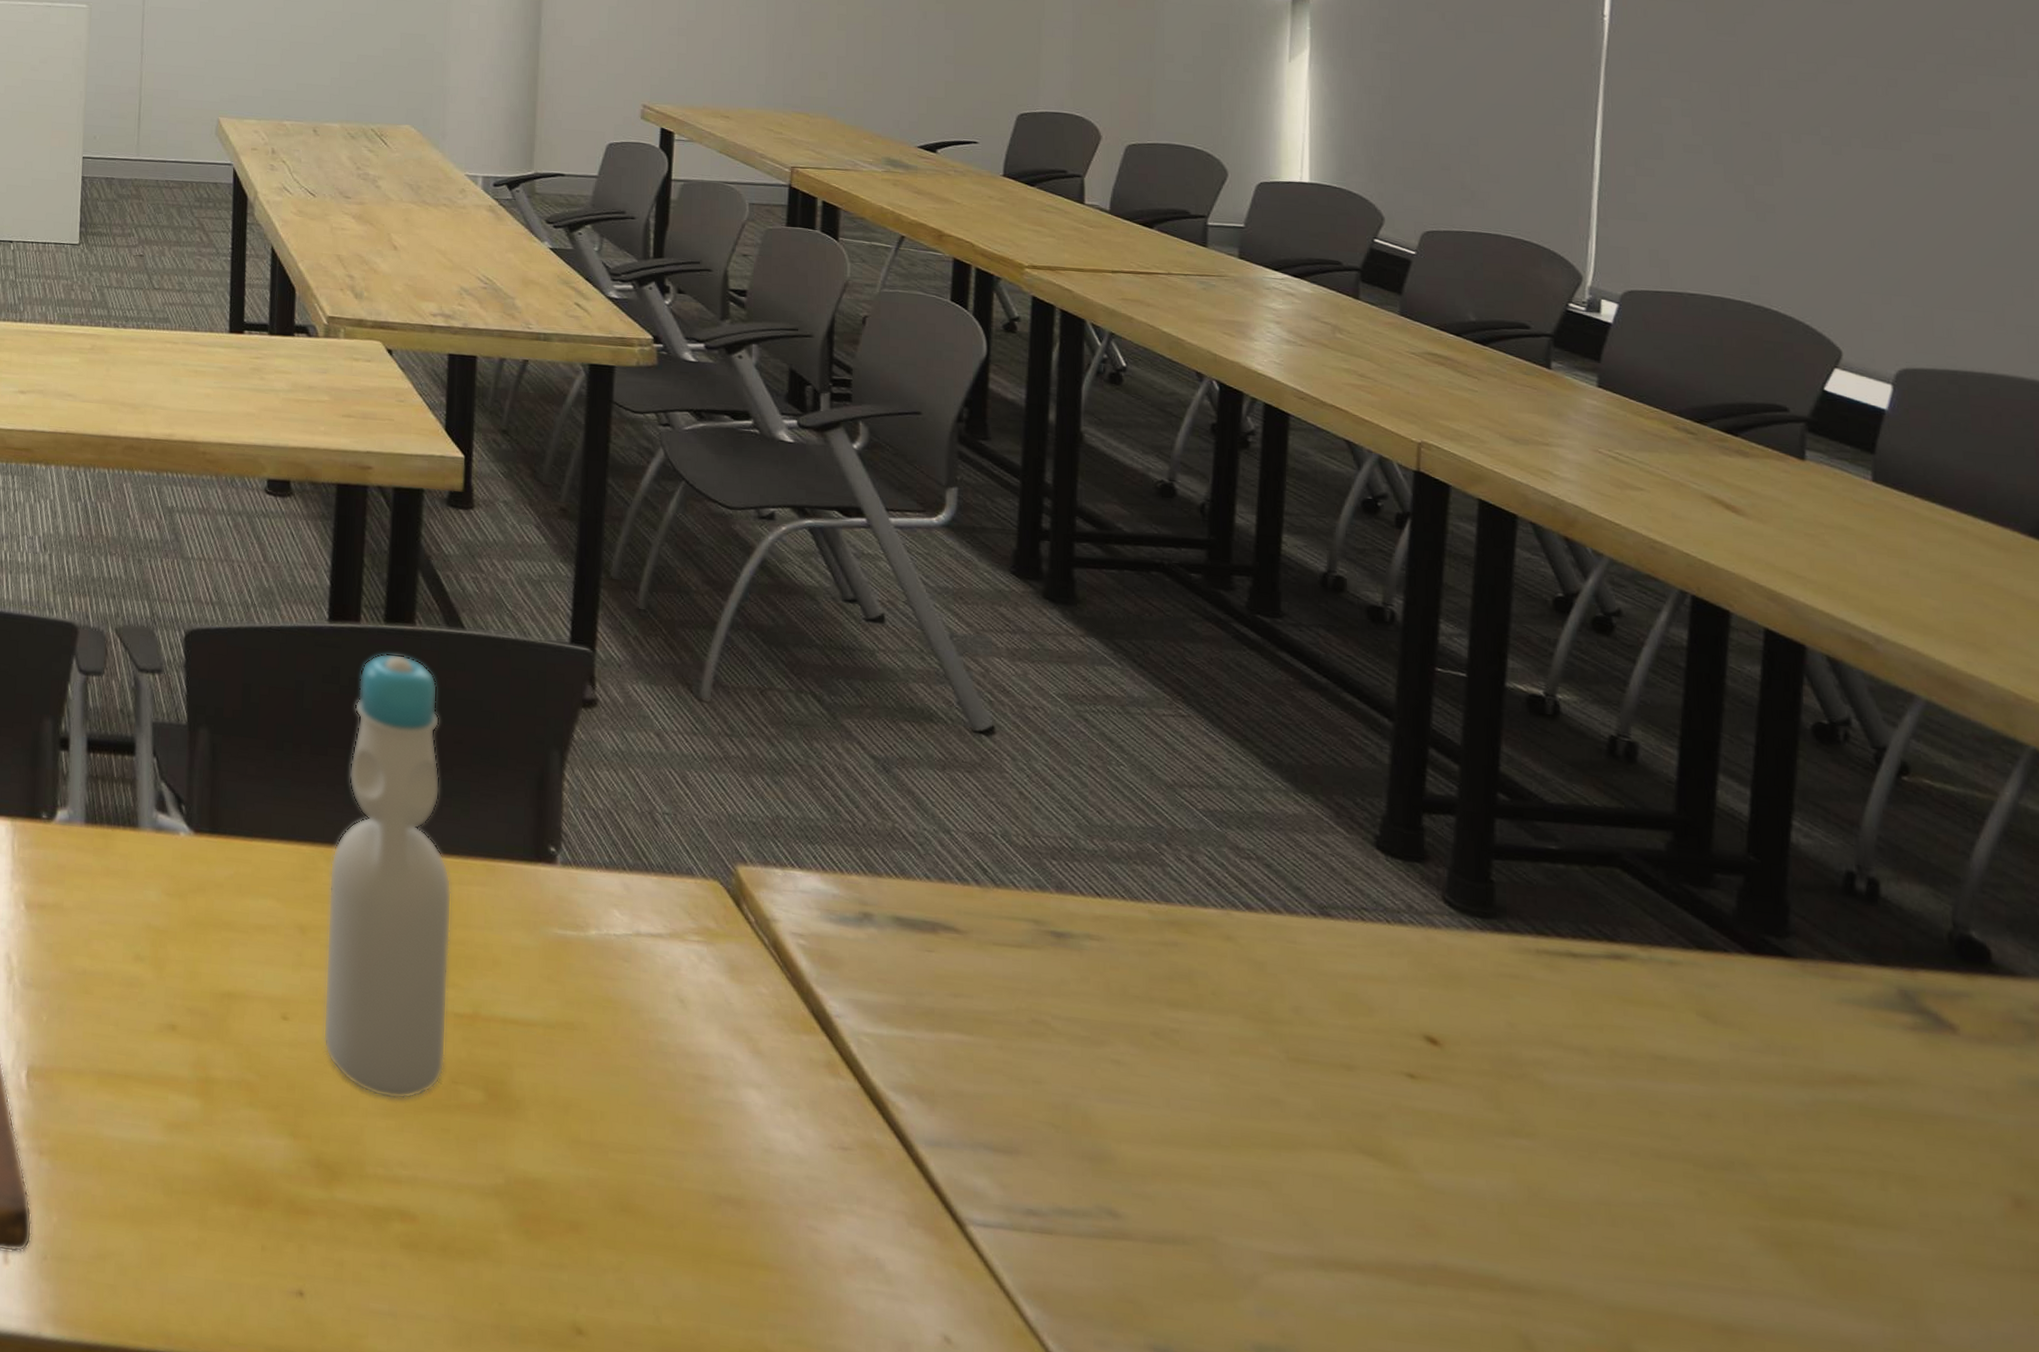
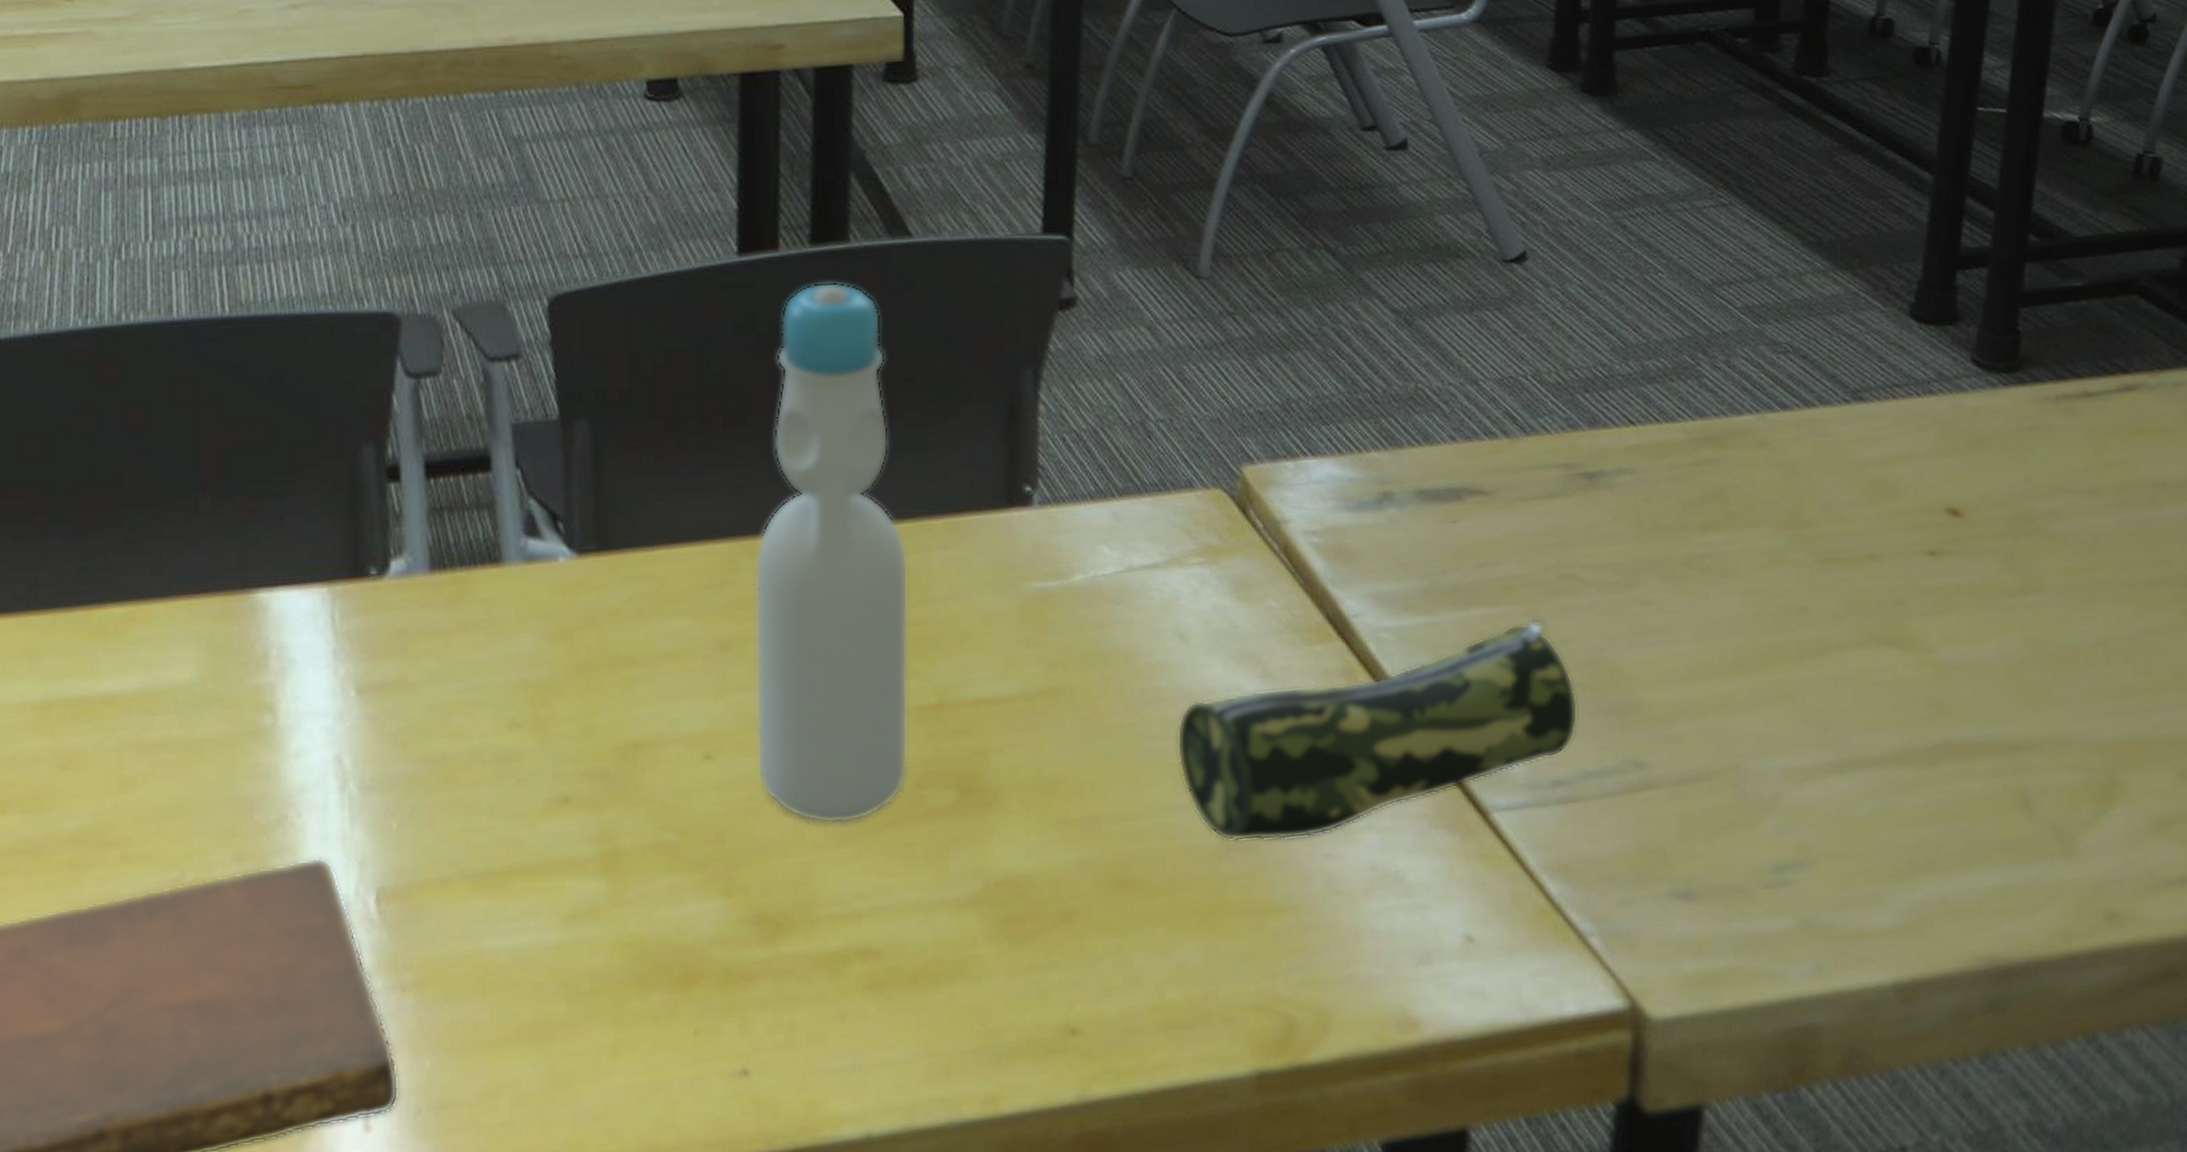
pencil case: none [676,1052,1051,1208] -> present [1177,616,1578,842]

